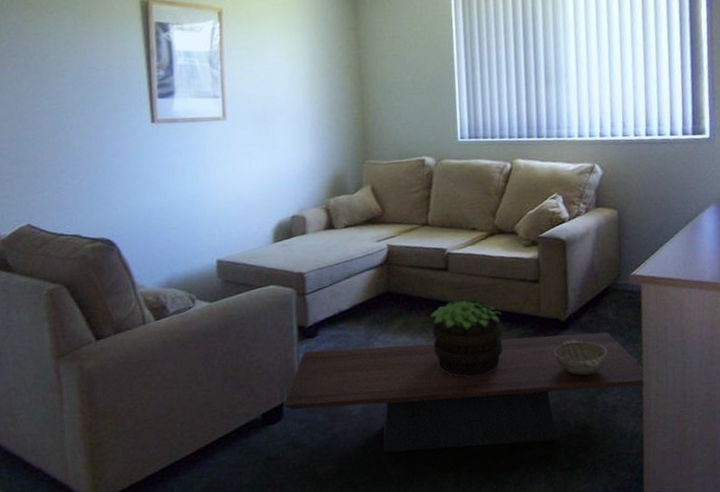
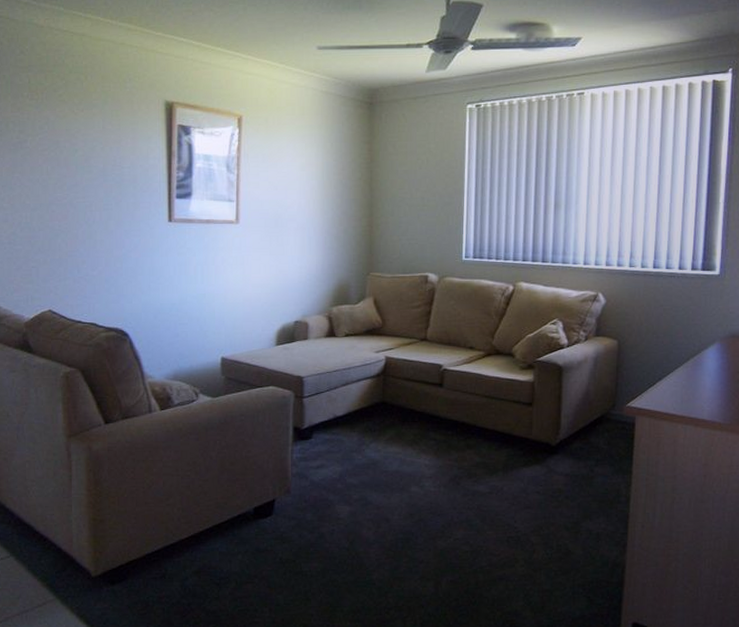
coffee table: present [284,332,645,453] -> none [275,452,633,562]
potted plant: present [430,299,503,377] -> none [422,416,493,491]
decorative bowl: present [553,339,608,376] -> none [541,465,596,501]

